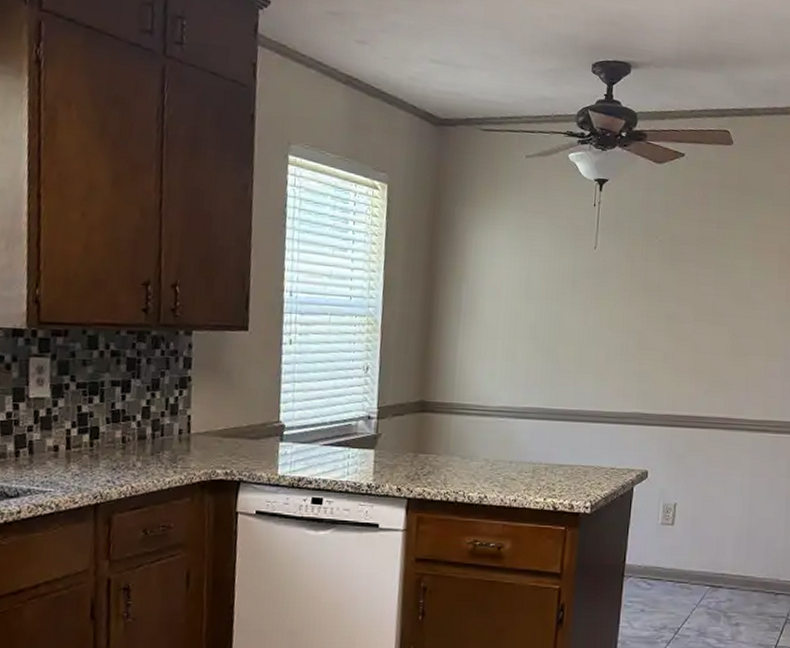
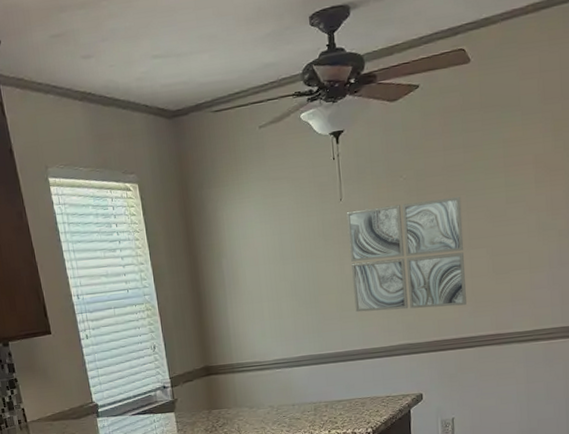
wall art: none [593,261,710,382] -> present [346,196,467,313]

